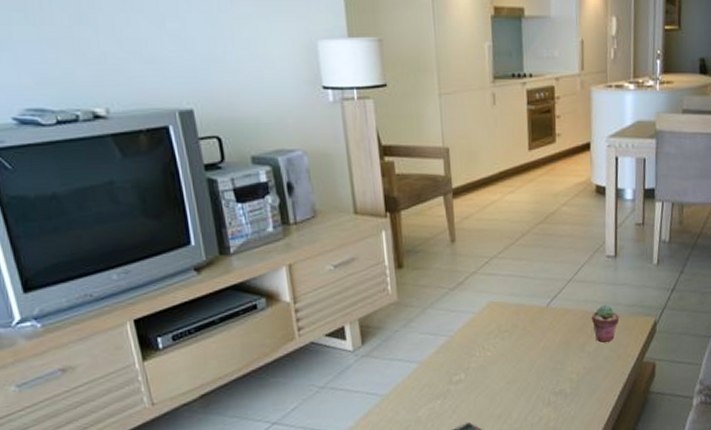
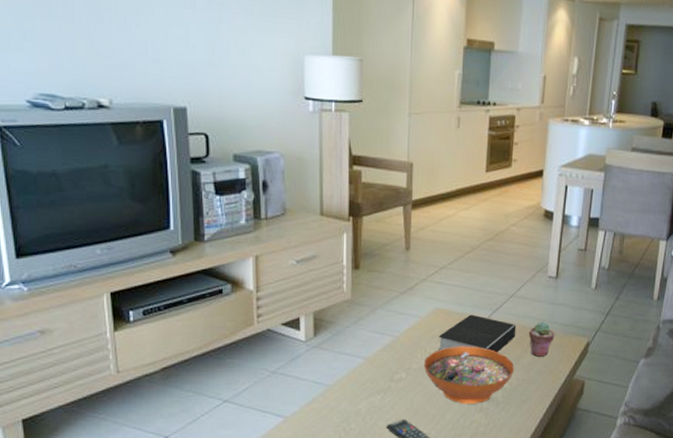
decorative bowl: none [483,338,581,400] -> present [424,346,515,404]
book: none [495,304,578,347] -> present [437,314,517,353]

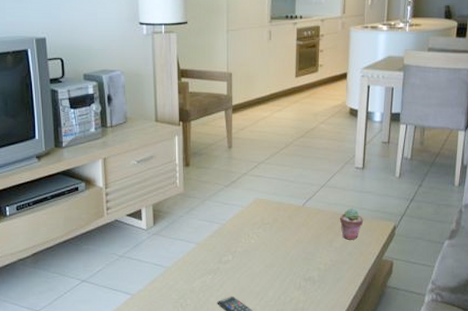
decorative bowl: present [424,346,515,404] -> none [248,231,328,283]
book: present [437,314,517,353] -> none [259,203,328,237]

